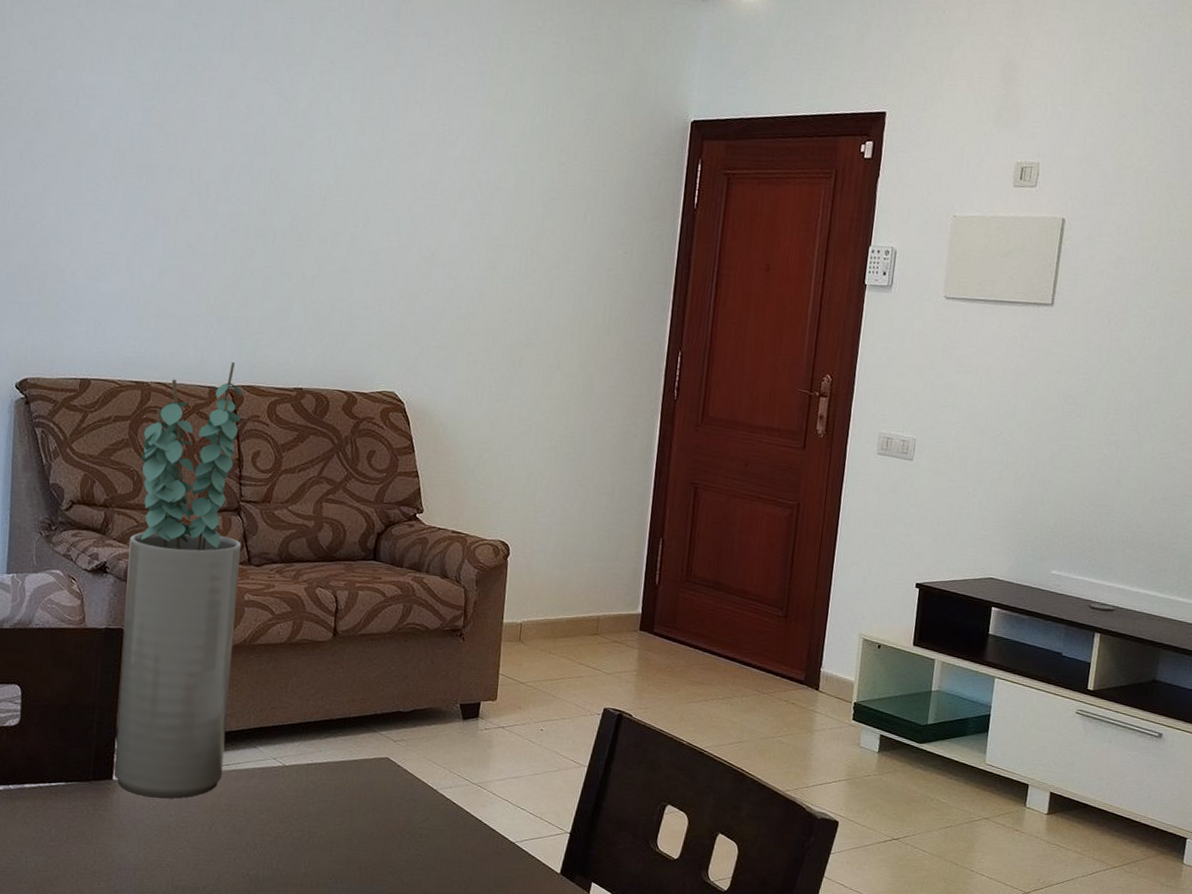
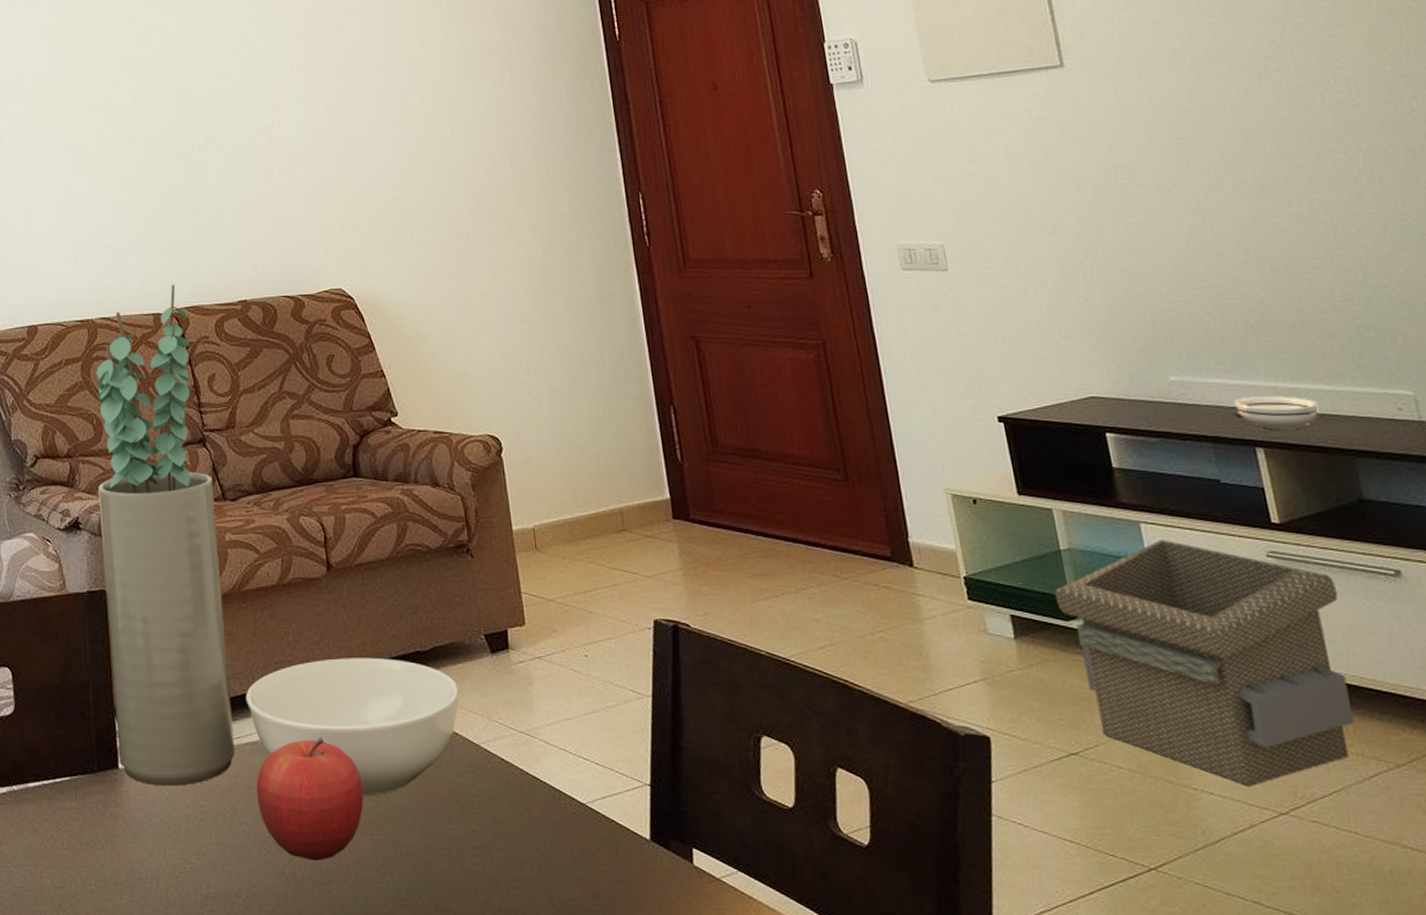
fruit: none [235,771,331,868] -> present [256,737,364,861]
bowl: none [239,709,430,822] -> present [245,657,460,797]
storage basket: none [917,692,1116,872] -> present [1054,539,1354,786]
bowl: none [1091,594,1149,623] -> present [1235,396,1318,431]

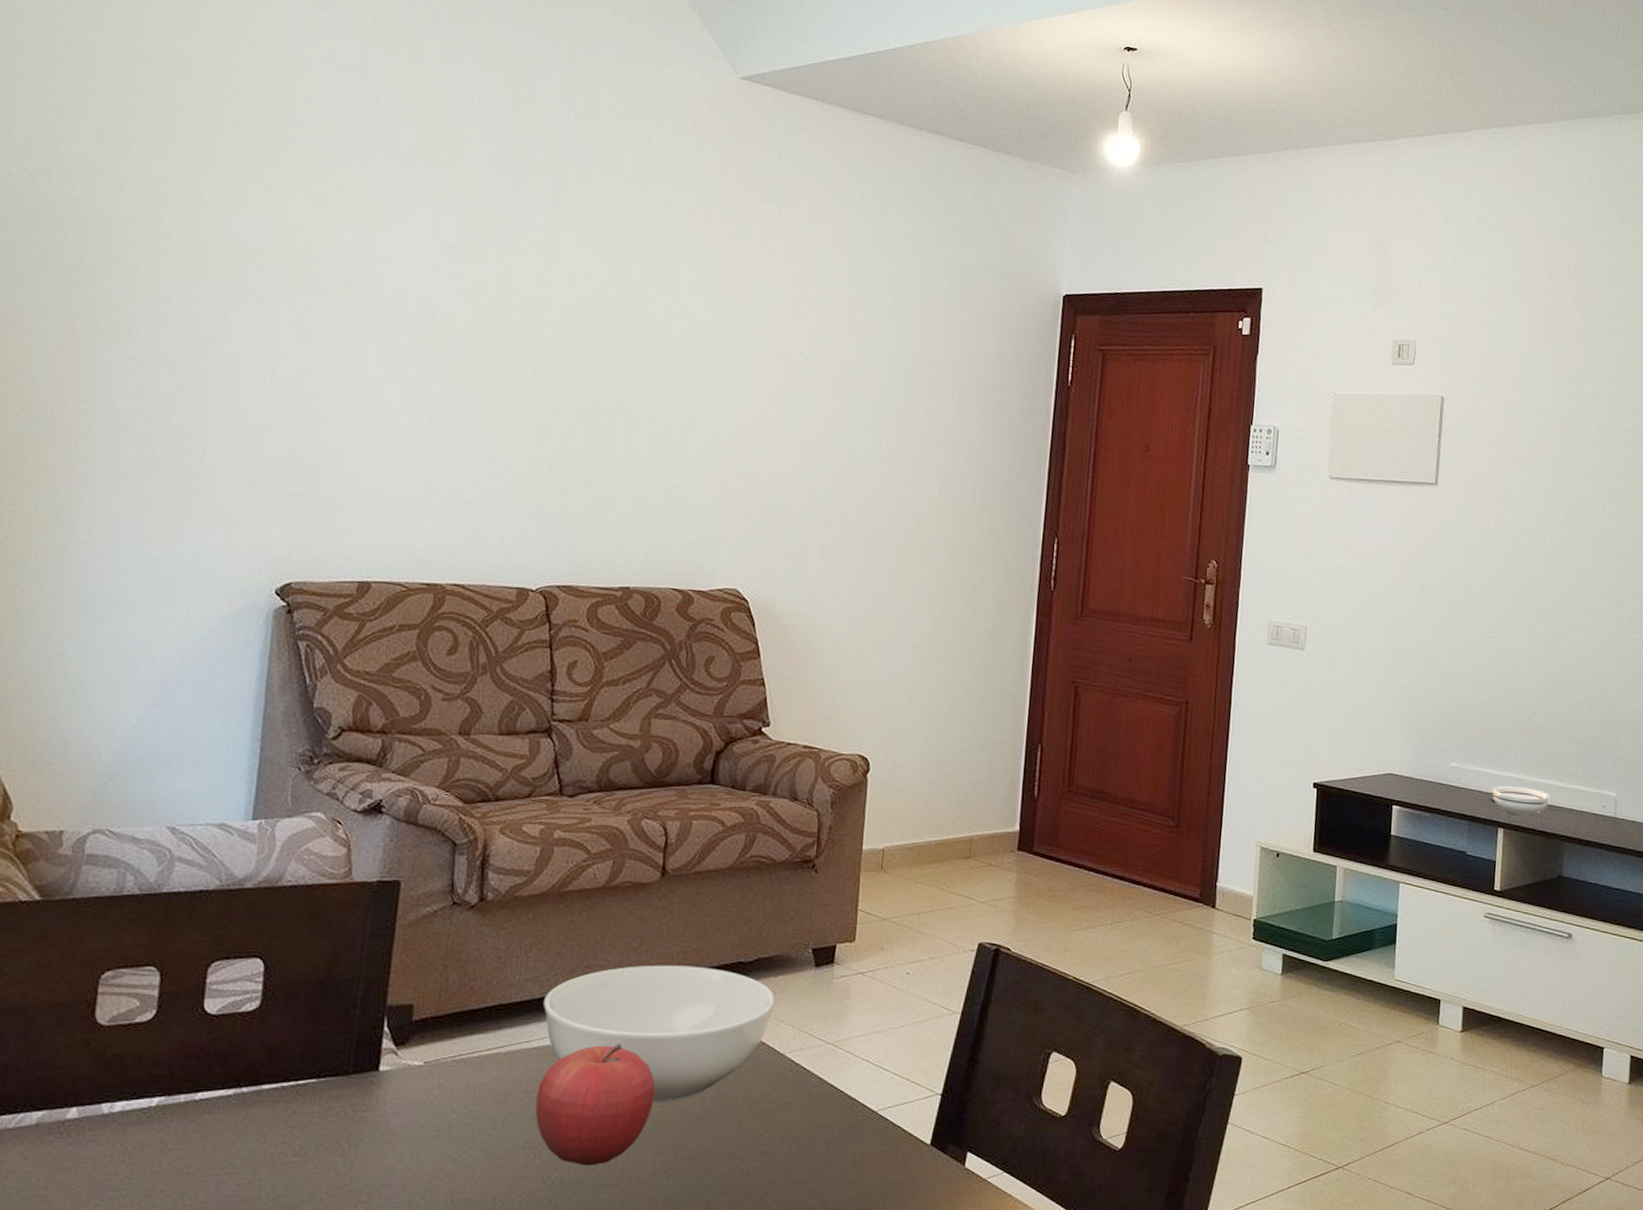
vase: present [96,284,235,786] -> none [381,558,557,1090]
storage basket: present [1054,539,1354,786] -> none [1321,898,1526,1101]

